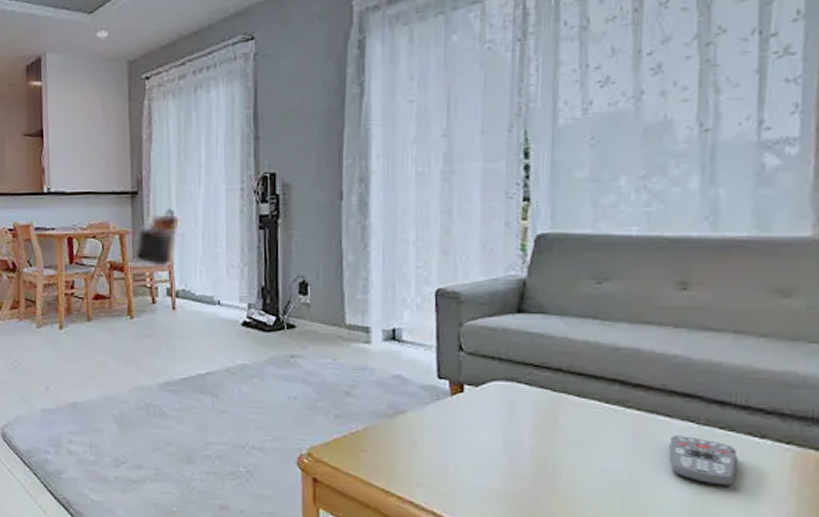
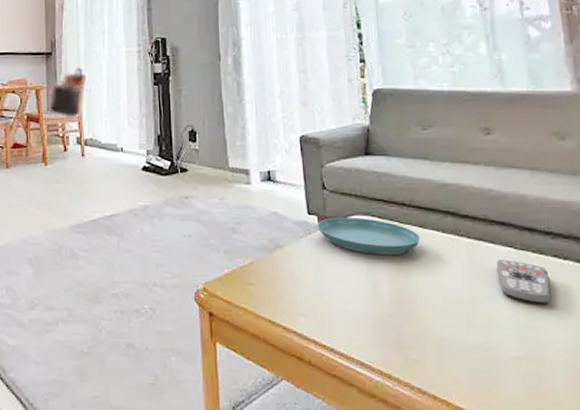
saucer: none [448,383,577,427] -> present [317,218,421,256]

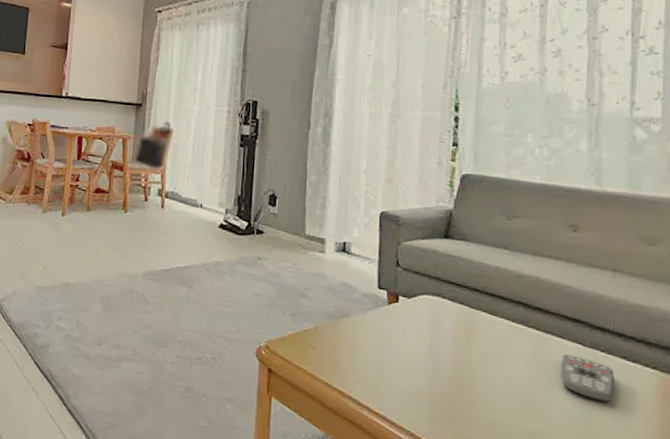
saucer: present [317,218,421,256] -> none [386,294,489,338]

